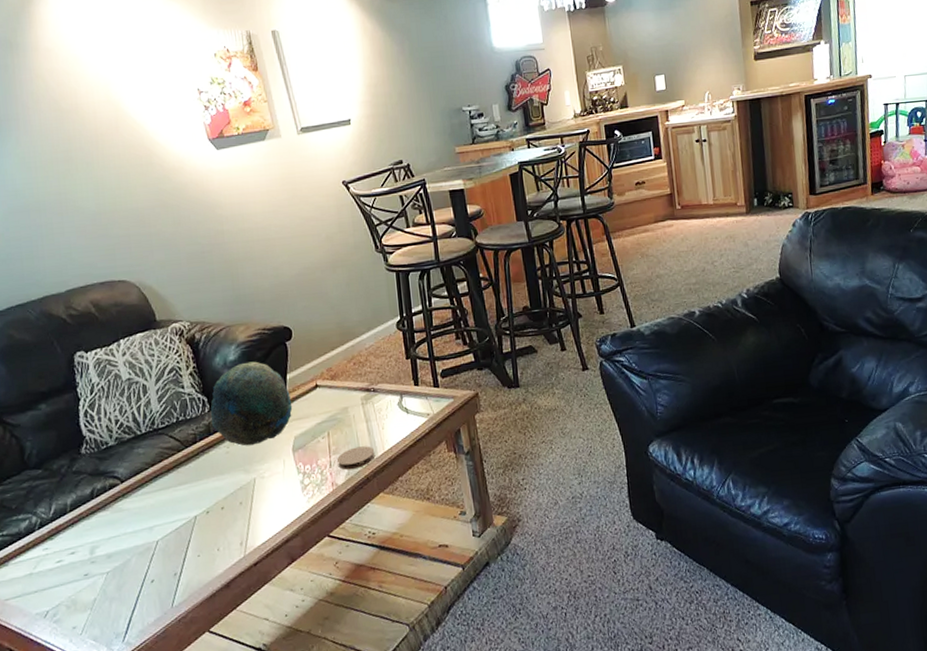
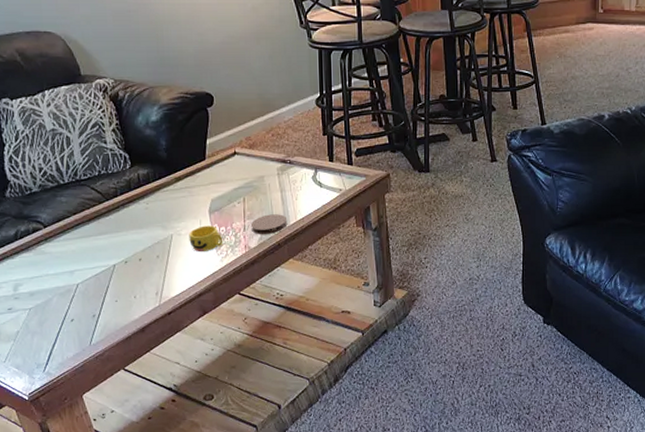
decorative bowl: present [210,361,293,446] -> none [131,124,211,204]
cup: none [272,464,309,495] -> present [189,225,223,252]

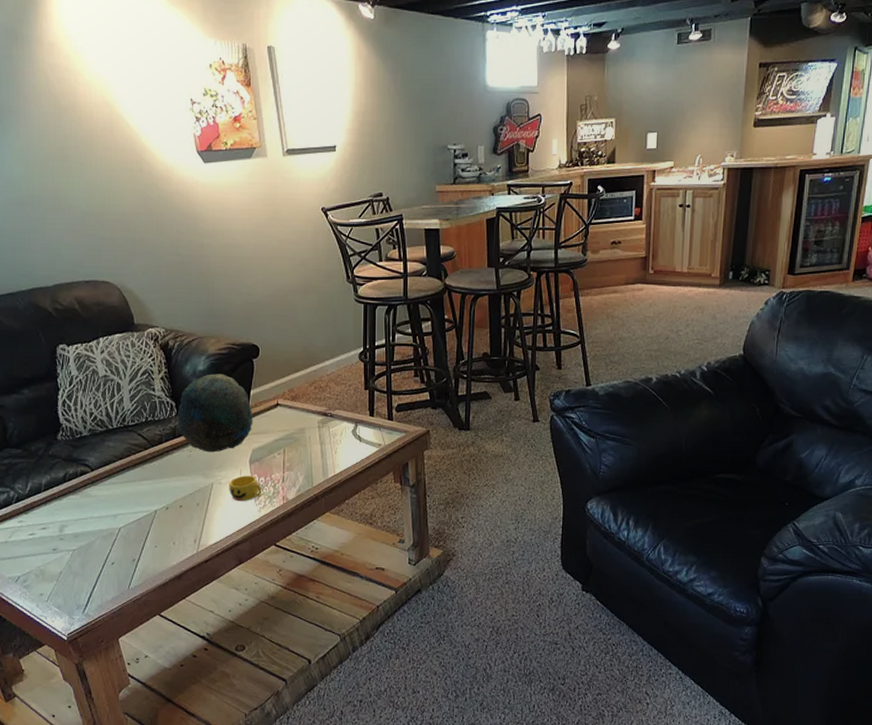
decorative bowl: none [131,124,211,204] -> present [177,373,253,453]
coaster: present [250,214,288,235] -> none [289,467,326,487]

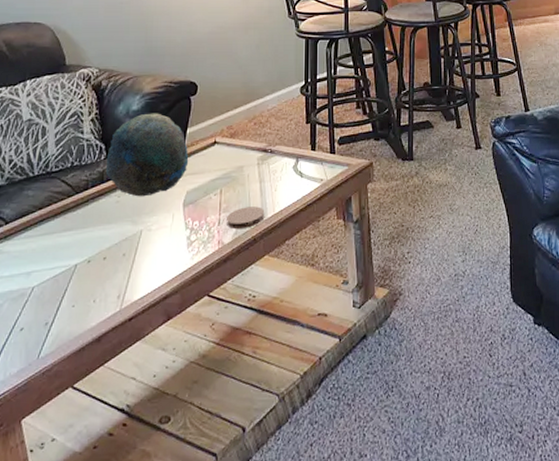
cup: present [229,475,262,502] -> none [159,219,196,249]
coaster: none [289,467,326,487] -> present [225,206,265,230]

